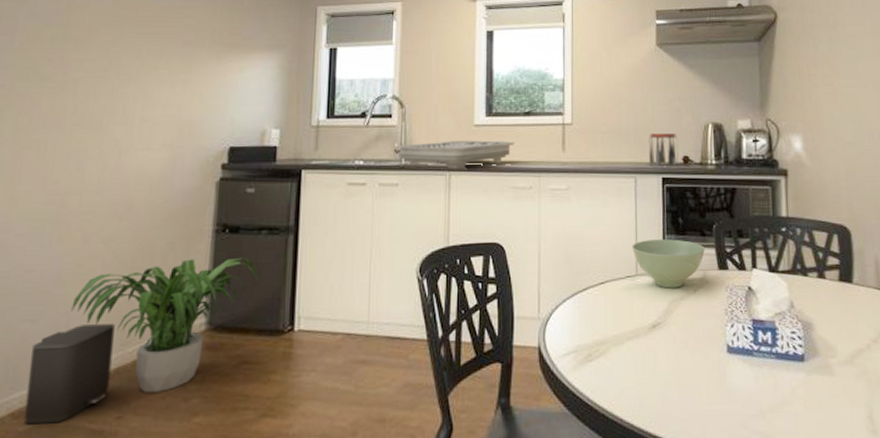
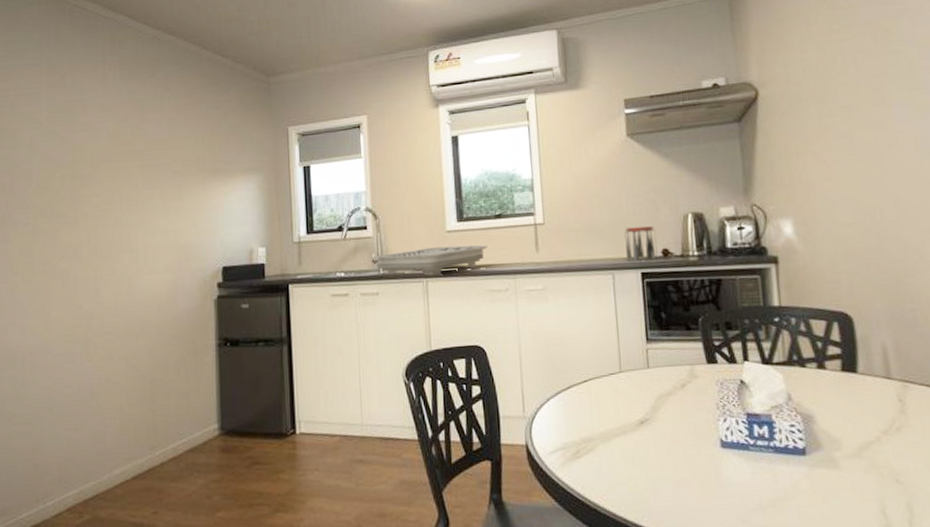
pedal bin: present [24,324,115,425] -> none [77,431,144,519]
potted plant: present [71,257,258,393] -> none [105,368,260,491]
bowl: present [632,239,706,289] -> none [614,334,692,385]

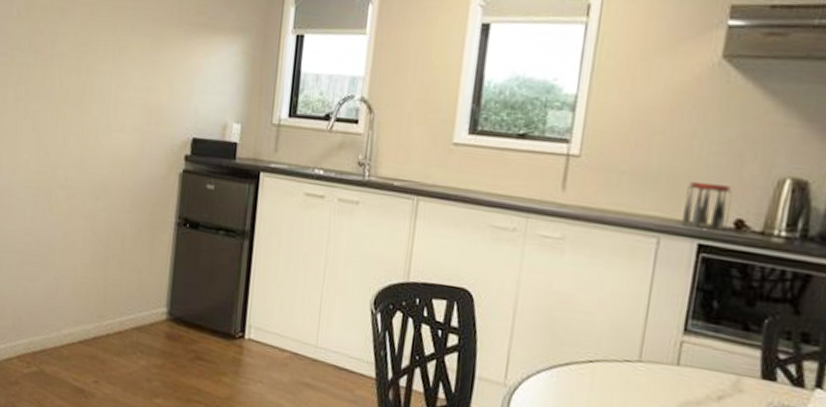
dish rack: present [372,245,488,276] -> none [359,157,501,195]

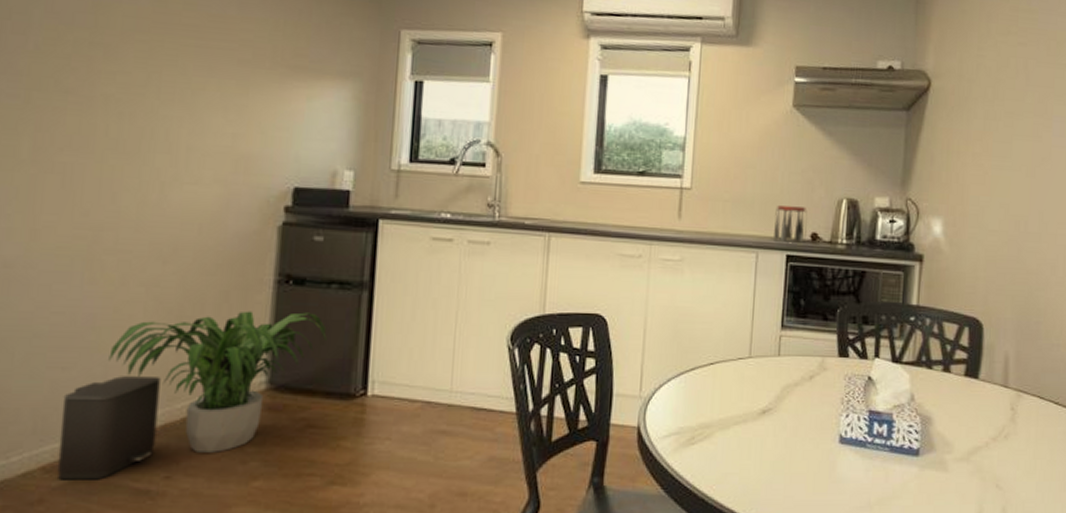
pedal bin: none [26,291,93,374] -> present [57,376,161,480]
potted plant: none [60,247,214,368] -> present [109,311,327,453]

